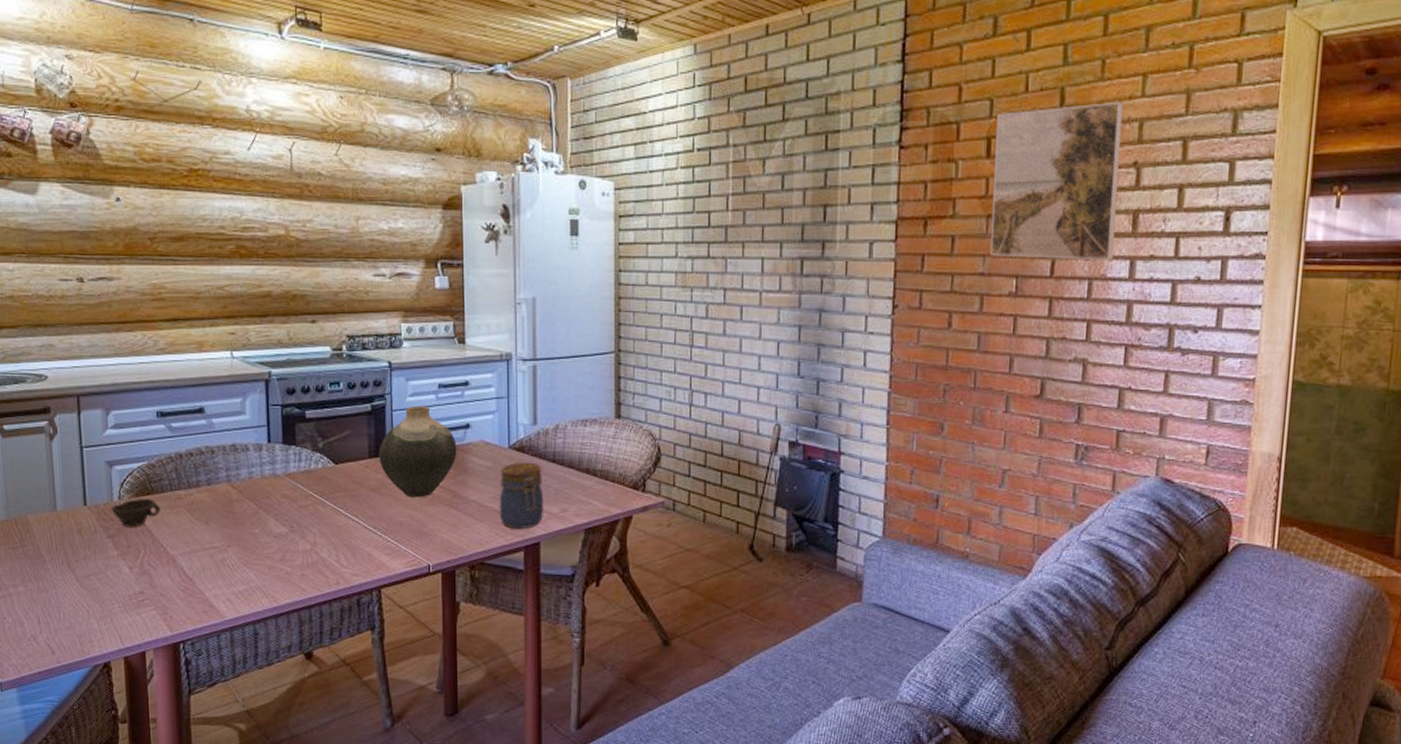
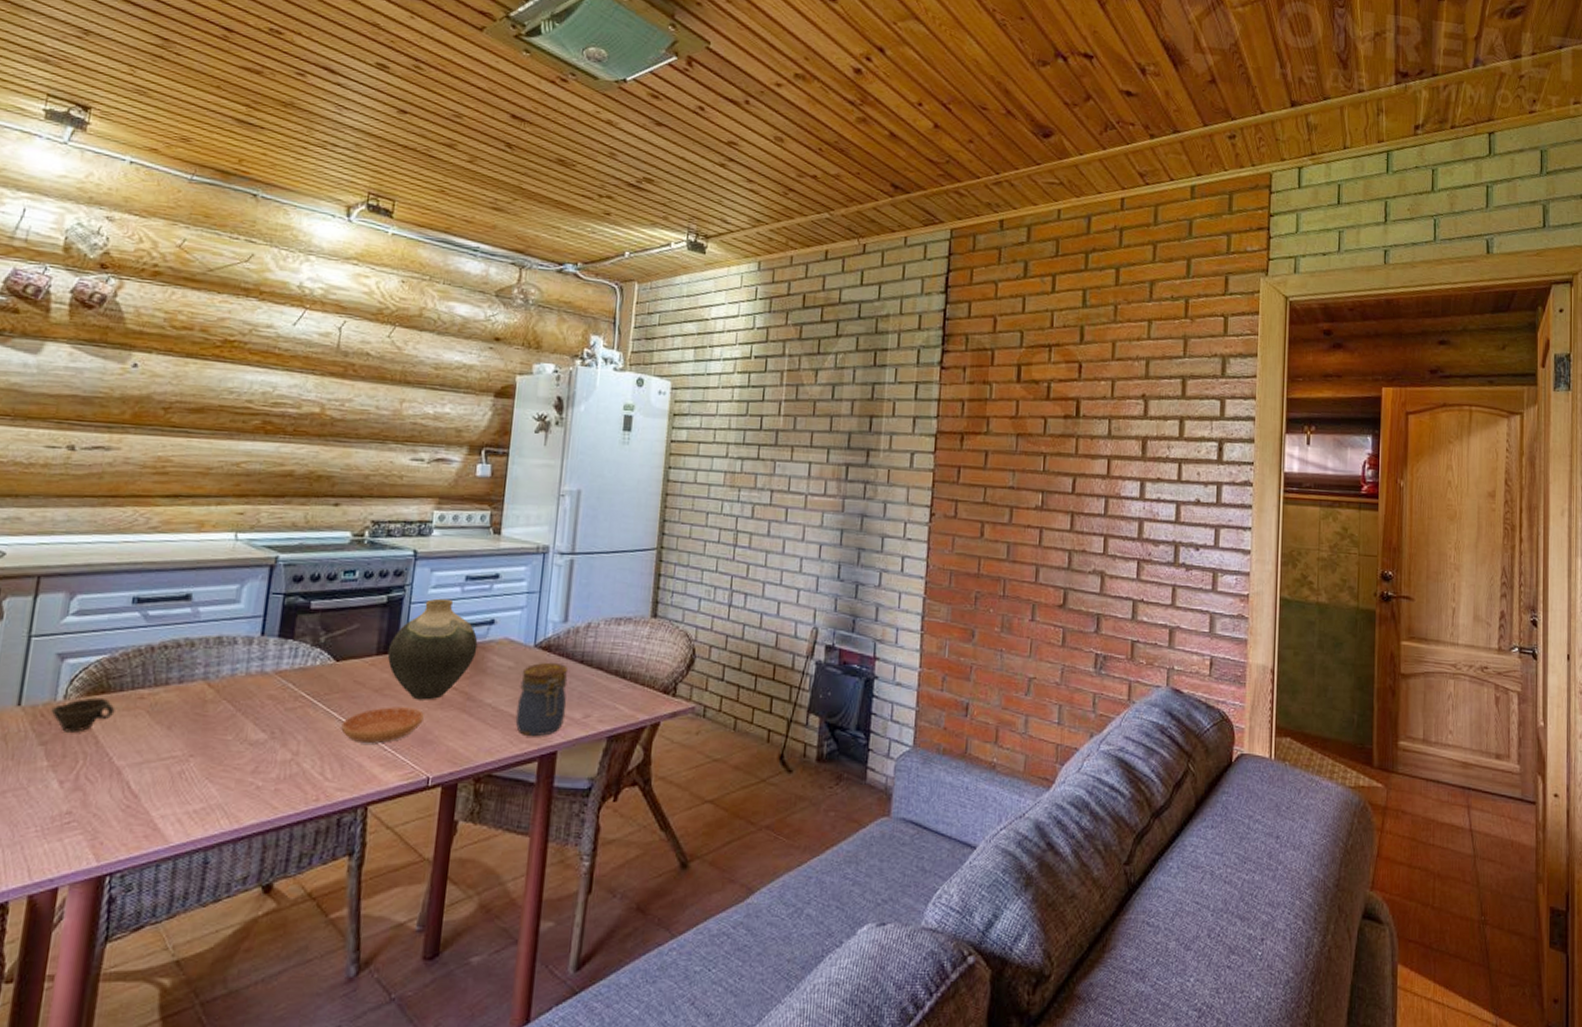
saucer: none [348,504,418,535] -> present [341,707,424,743]
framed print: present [991,101,1124,260] -> none [1020,341,1133,480]

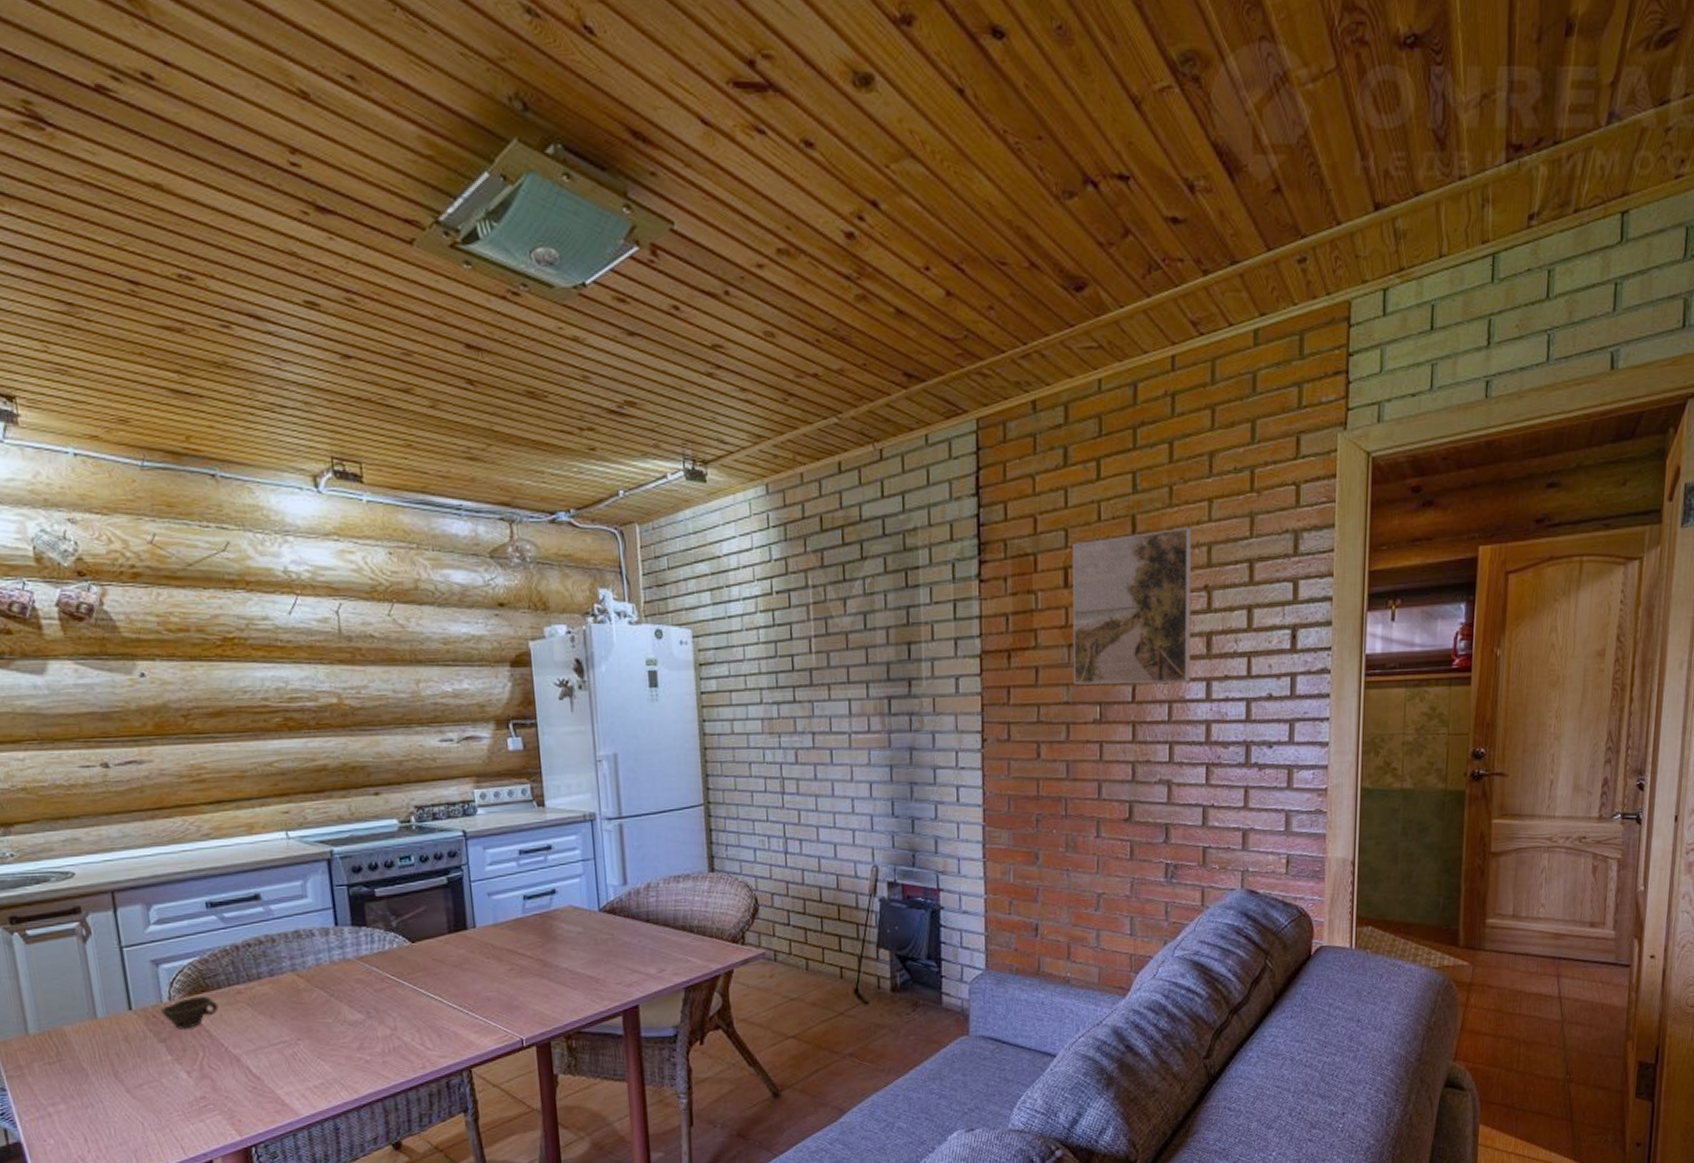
saucer: present [341,707,424,743] -> none [430,978,506,1014]
vase: present [387,598,478,700] -> none [458,874,544,971]
jar: present [515,662,568,737] -> none [592,924,641,994]
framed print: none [1020,341,1133,480] -> present [1073,527,1192,685]

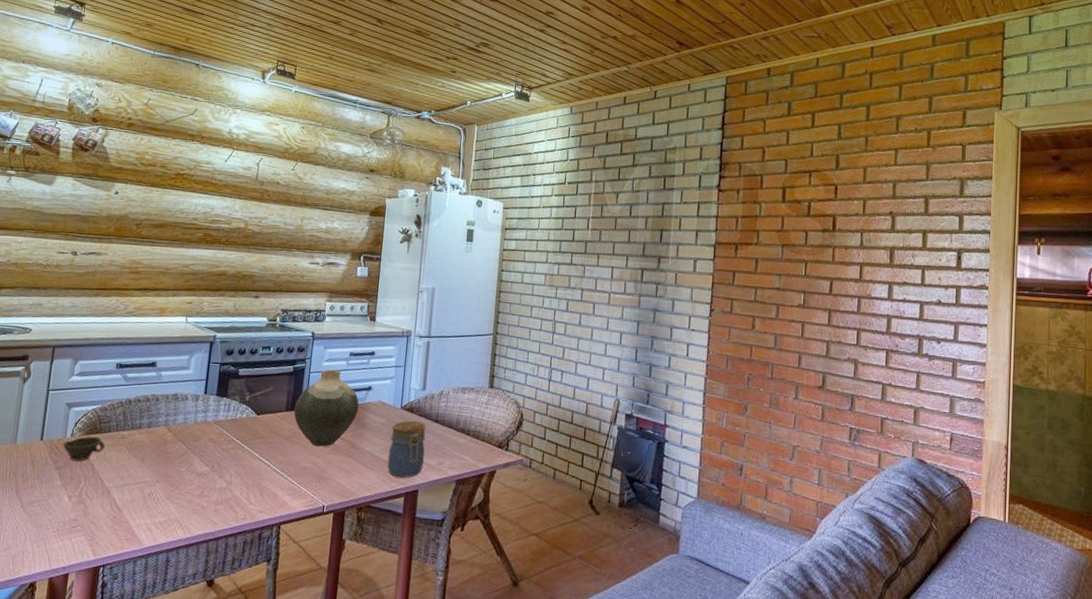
vase: none [458,874,544,971] -> present [293,369,359,447]
jar: none [592,924,641,994] -> present [387,420,426,478]
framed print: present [1073,527,1192,685] -> none [785,167,882,284]

